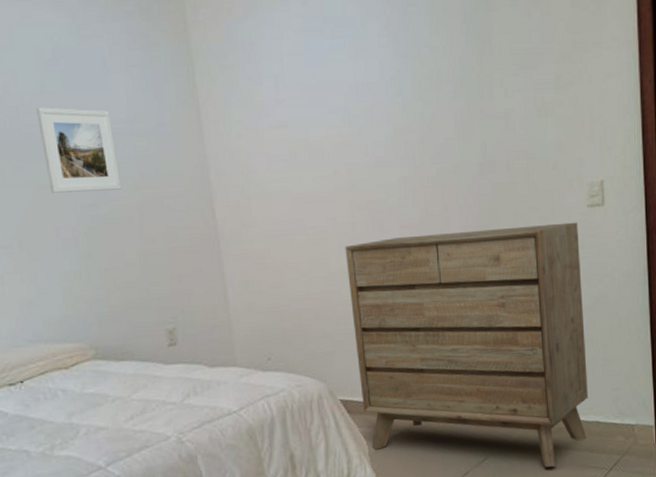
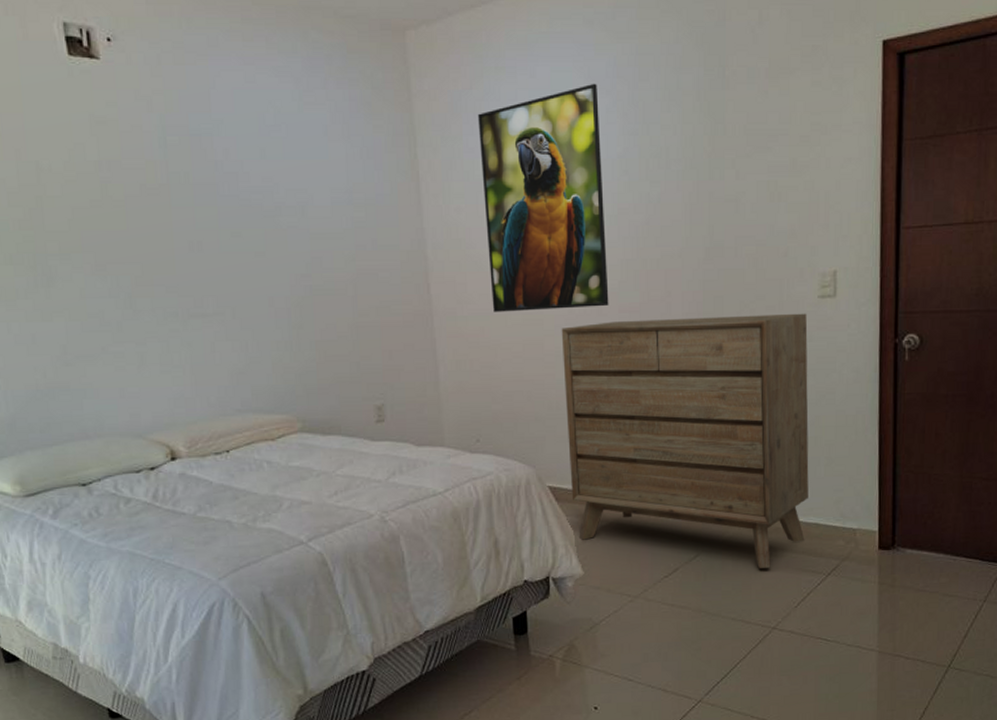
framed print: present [36,107,122,193] -> none [255,174,338,261]
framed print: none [253,9,390,234] -> present [477,83,609,312]

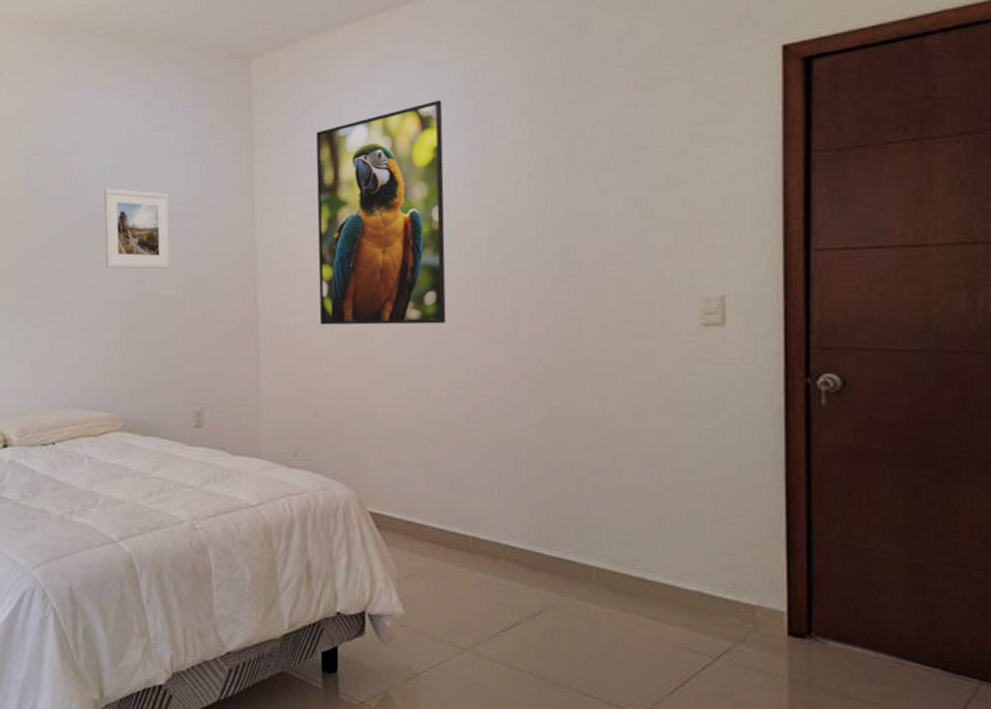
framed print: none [255,174,338,261] -> present [103,188,171,268]
dresser: present [561,313,809,568] -> none [391,340,689,639]

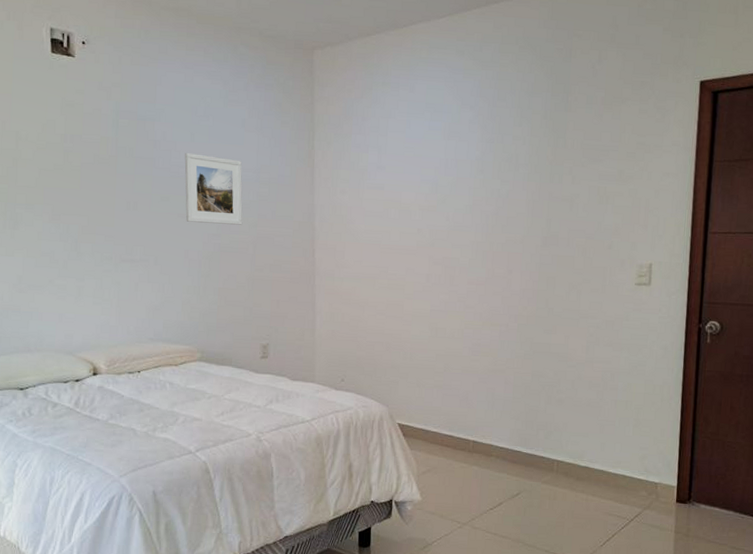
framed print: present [316,99,446,325] -> none [364,99,464,279]

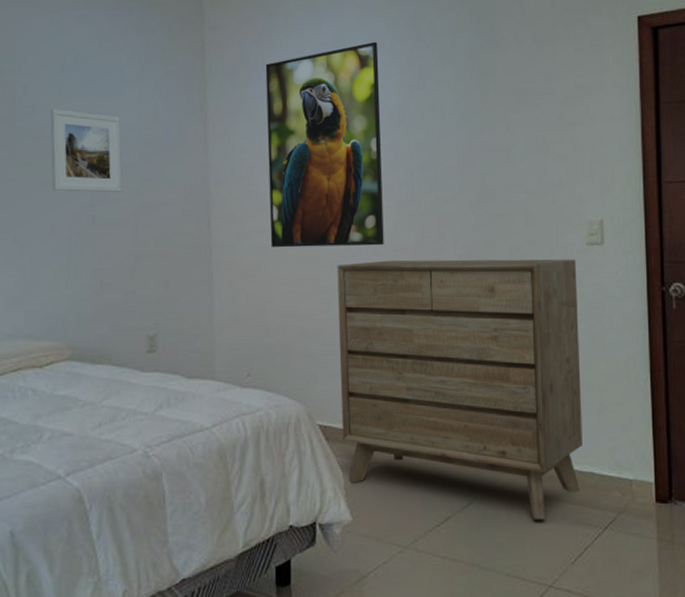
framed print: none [364,99,464,279] -> present [265,41,384,248]
dresser: none [416,291,625,510] -> present [337,259,582,519]

